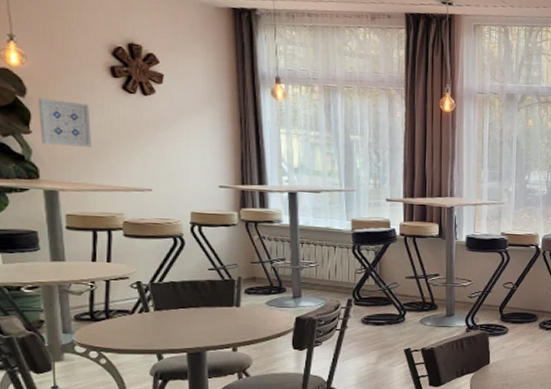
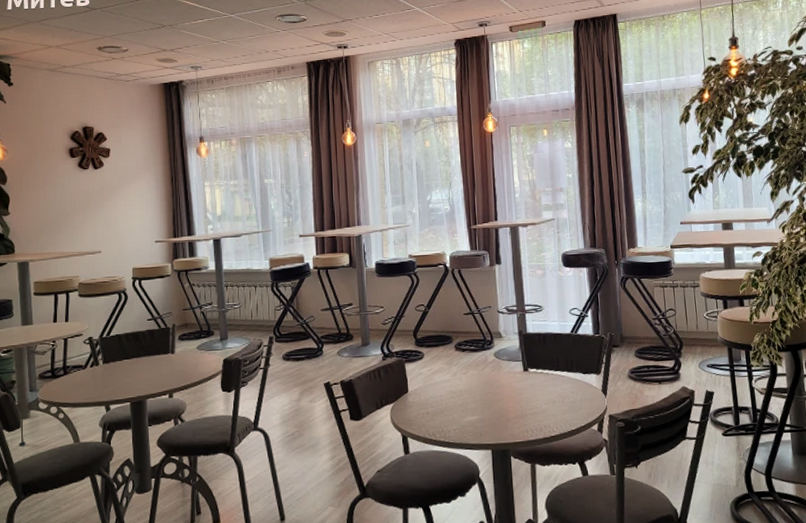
wall art: present [38,97,93,147] -> none [15,183,55,222]

